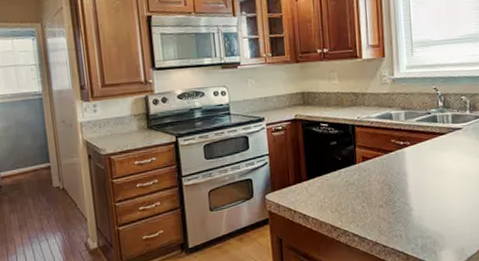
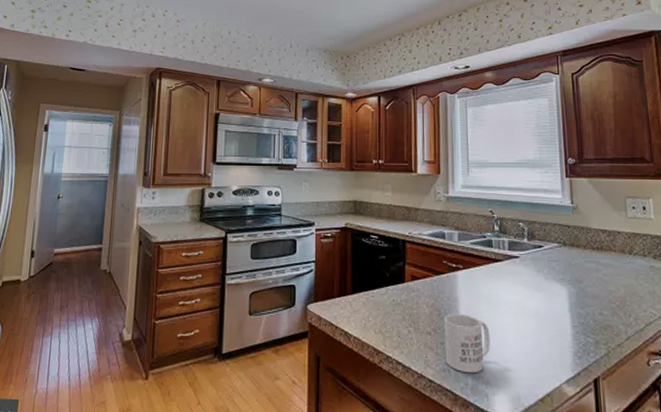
mug: none [394,185,437,236] -> present [444,314,490,374]

